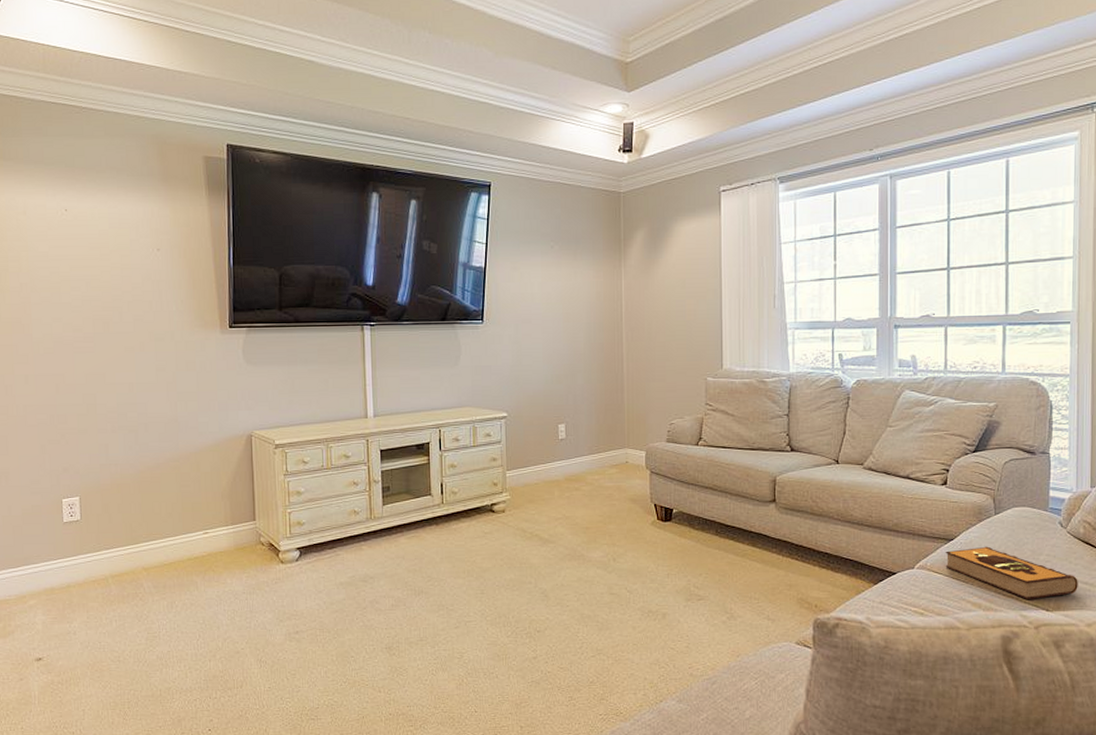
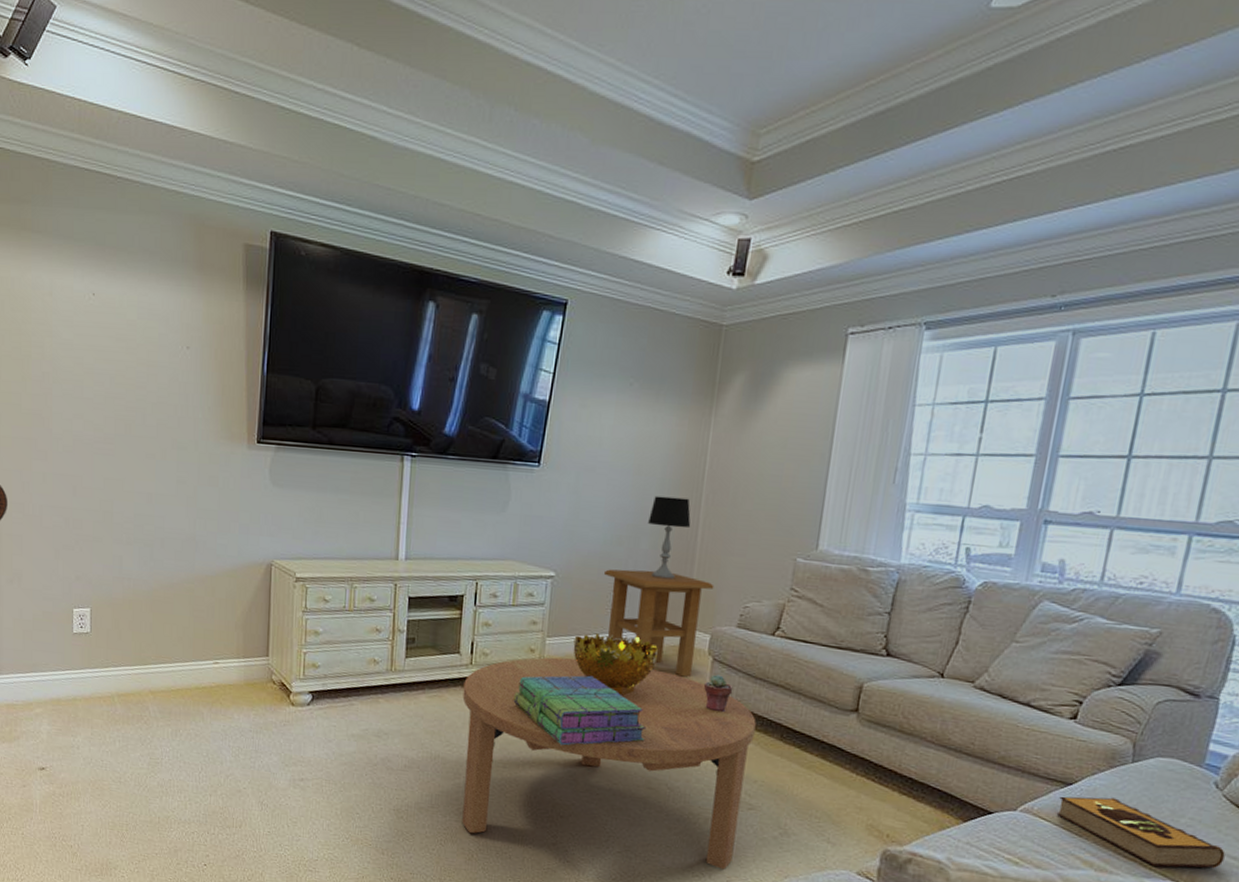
coffee table: none [438,486,694,660] -> present [462,657,756,870]
stack of books: none [483,500,603,566] -> present [513,675,647,746]
decorative bowl: none [530,461,604,515] -> present [573,633,659,697]
side table: none [548,401,643,491] -> present [603,569,715,677]
table lamp: none [581,337,617,408] -> present [648,495,691,580]
potted succulent: none [646,485,671,518] -> present [704,674,733,713]

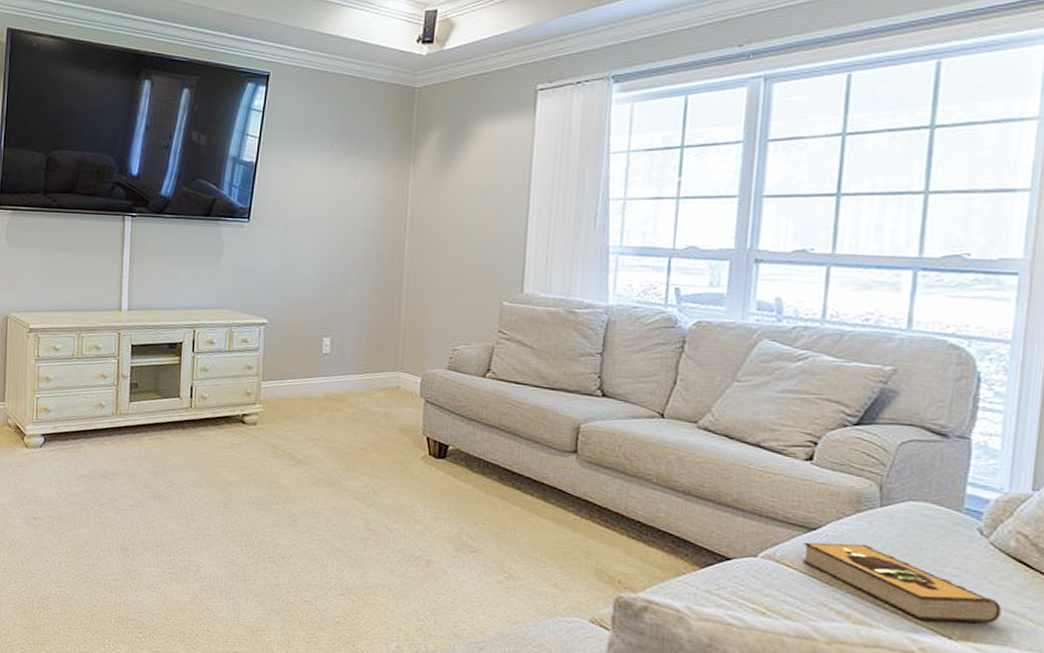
coffee table: present [462,657,756,870] -> none [183,400,473,614]
stack of books: present [513,675,647,746] -> none [232,417,363,487]
decorative bowl: present [573,633,659,697] -> none [287,377,371,439]
side table: present [603,569,715,677] -> none [313,315,422,419]
table lamp: present [648,495,691,580] -> none [354,246,396,325]
potted succulent: present [704,674,733,713] -> none [418,416,447,454]

